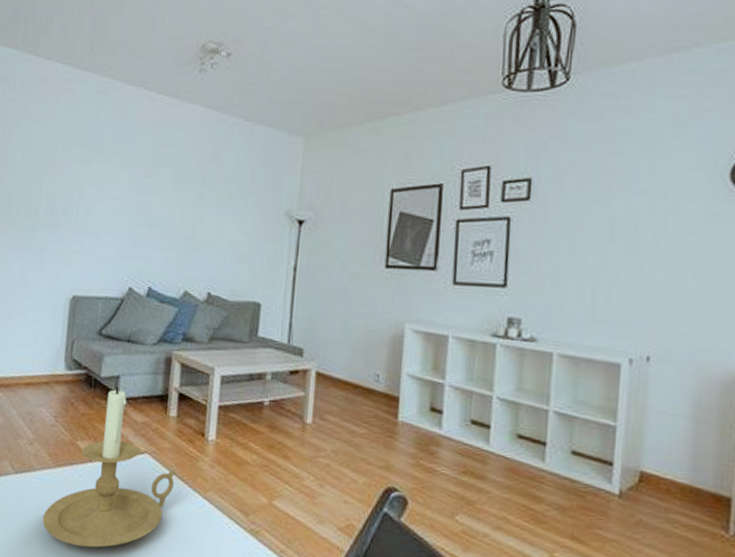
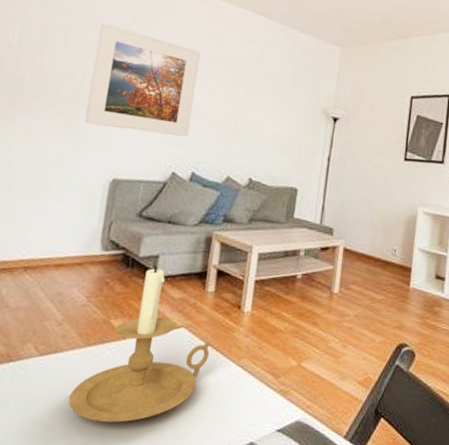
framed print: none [45,135,152,250] -> present [85,23,201,138]

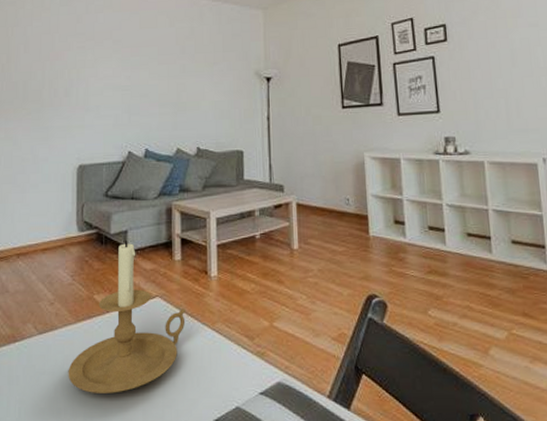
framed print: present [85,23,201,138] -> none [50,28,138,119]

